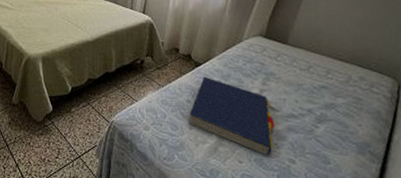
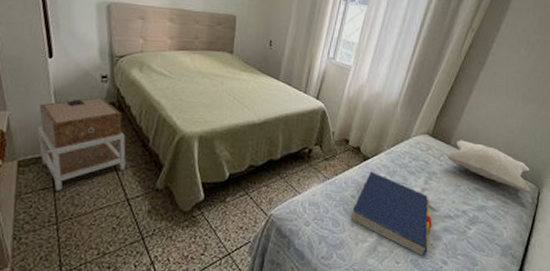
pillow: none [284,38,388,87] -> present [446,140,531,192]

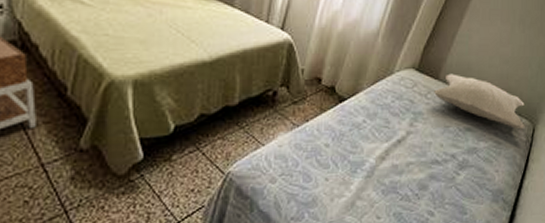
book: present [352,171,432,257] -> none [326,114,418,209]

